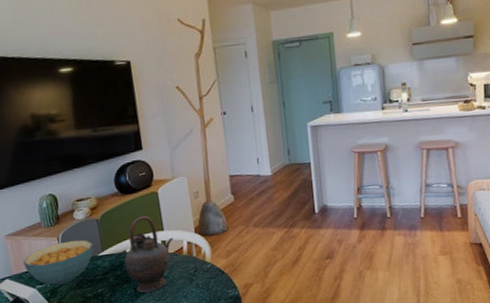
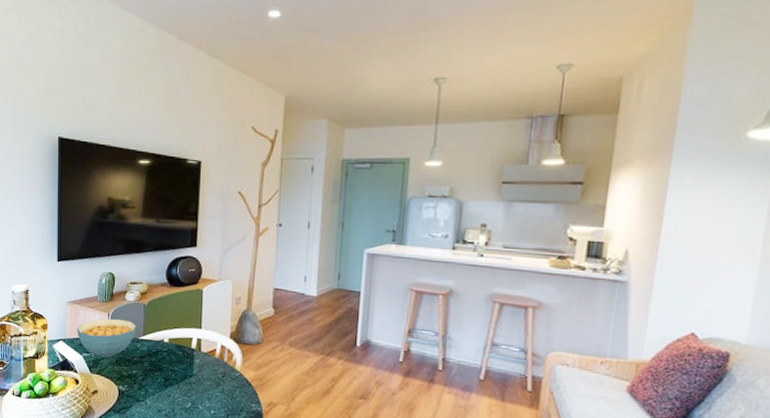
teapot: present [123,215,173,293] -> none [160,310,209,386]

